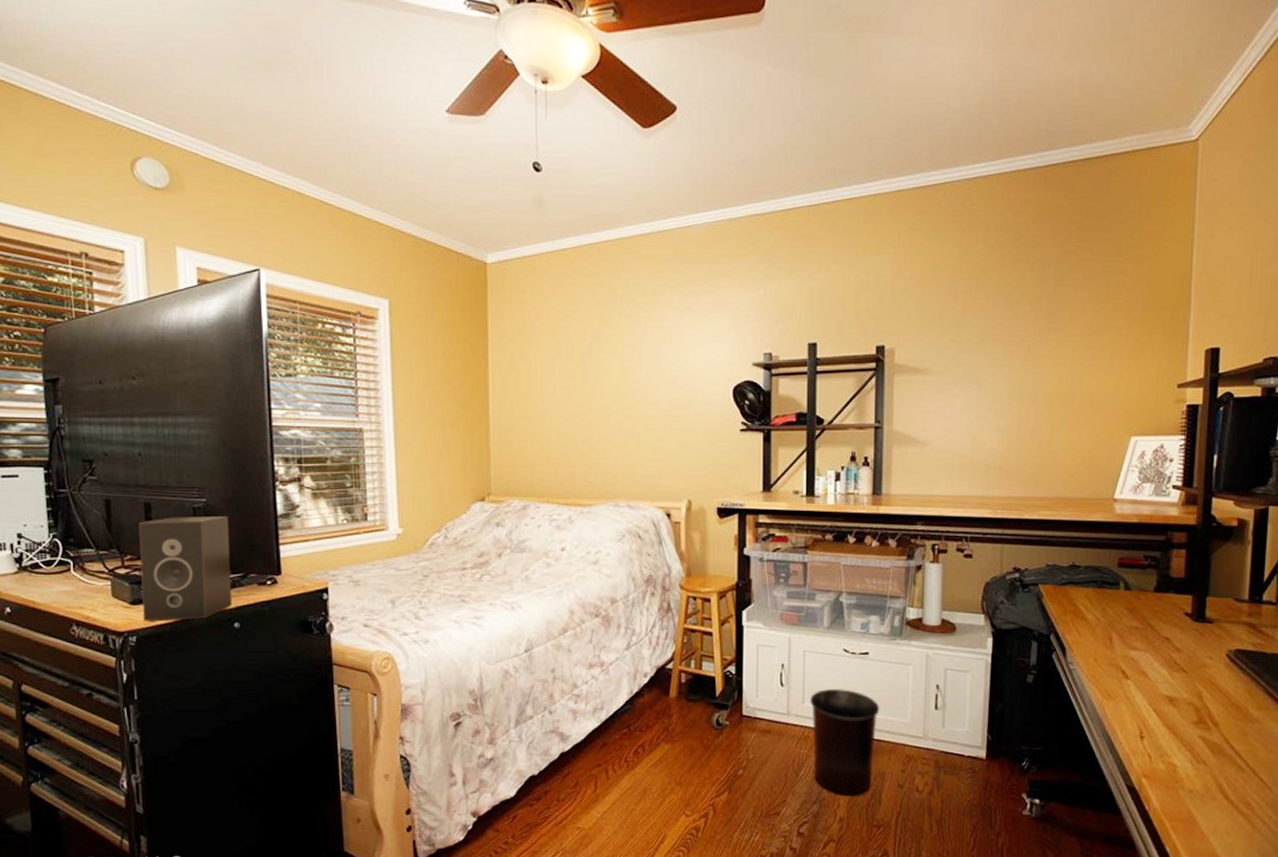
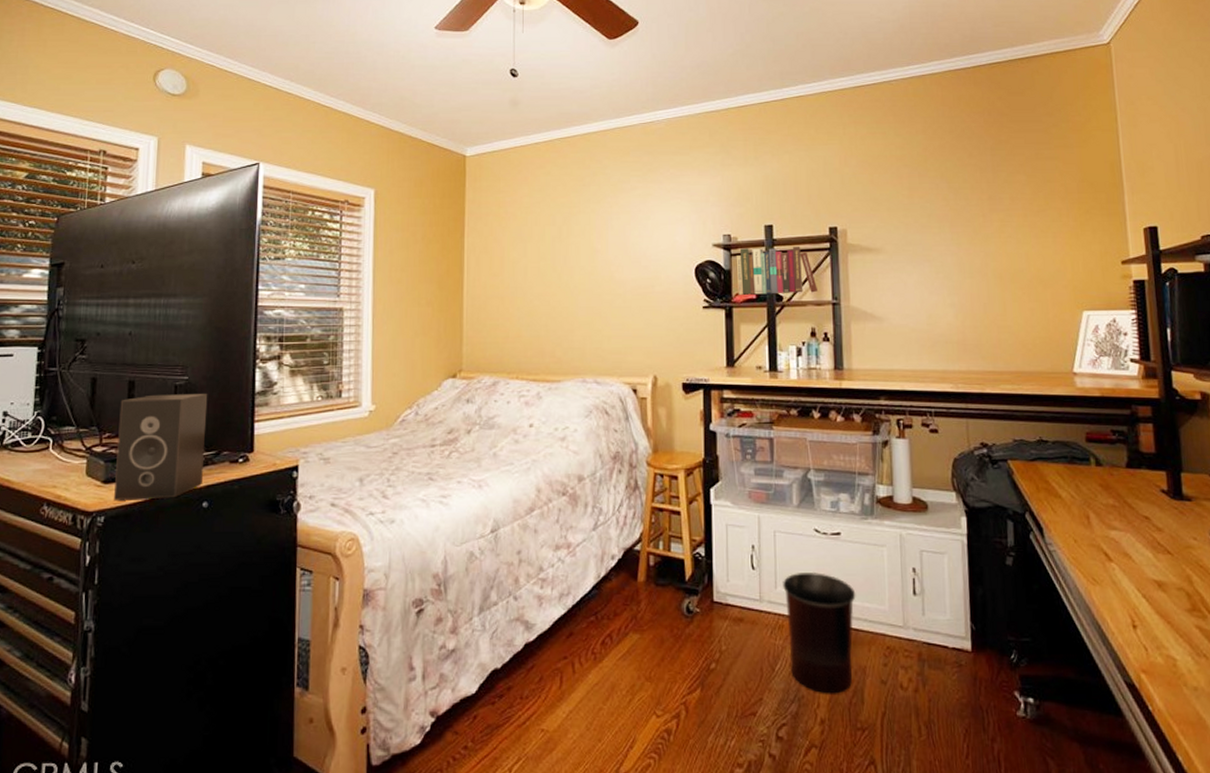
books: none [776,366,860,419] -> present [736,247,817,296]

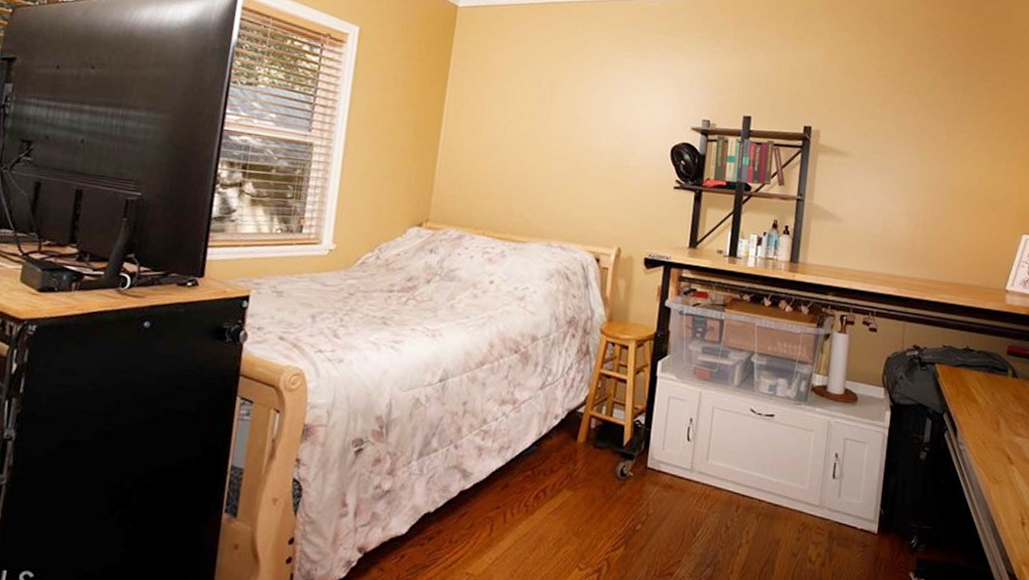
speaker: present [114,394,208,500] -> none [49,206,161,314]
waste bin: present [783,571,856,694] -> none [710,448,781,562]

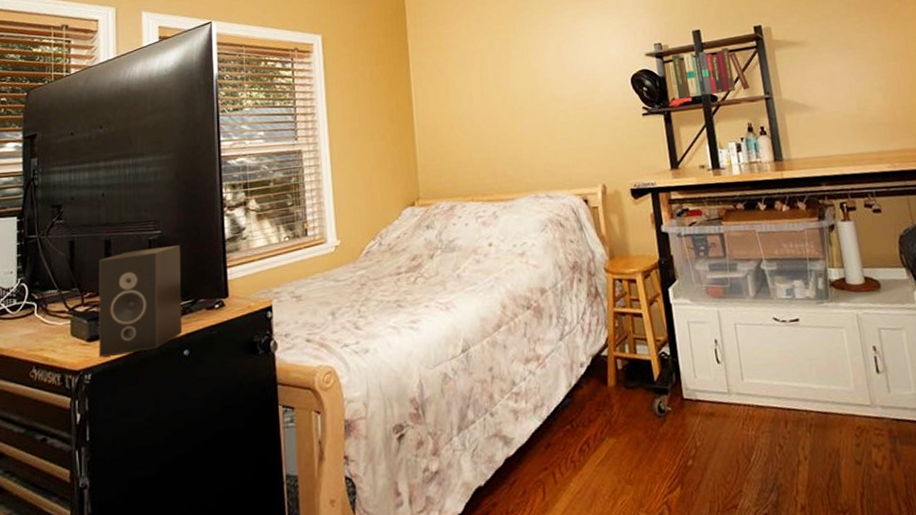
speaker: none [49,206,161,314] -> present [98,245,182,357]

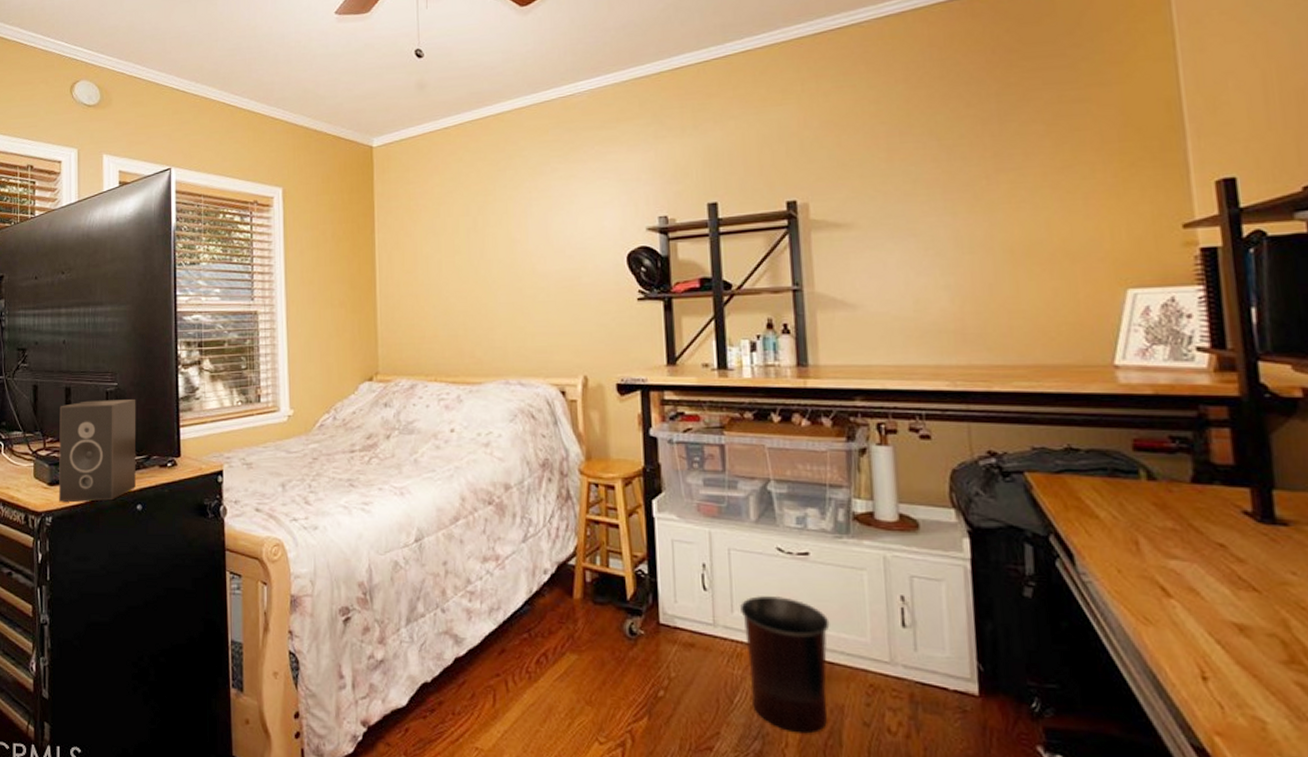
books: present [668,47,750,100] -> none [674,226,774,285]
waste bin: none [748,359,828,481] -> present [740,595,830,734]

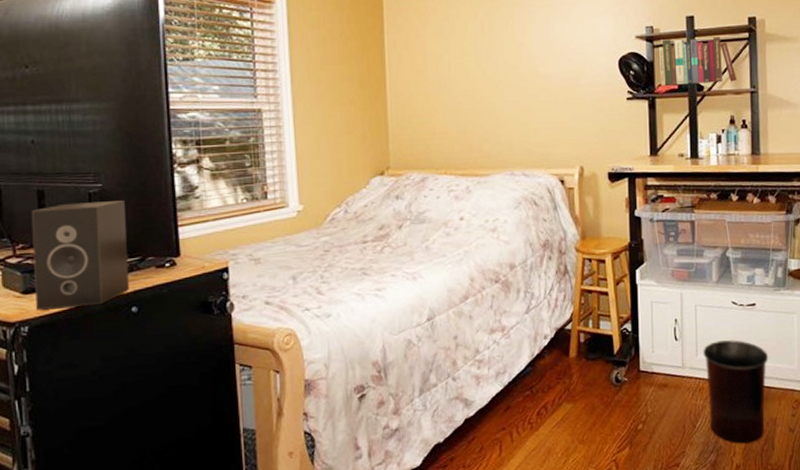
books: none [674,226,774,285] -> present [658,37,737,87]

